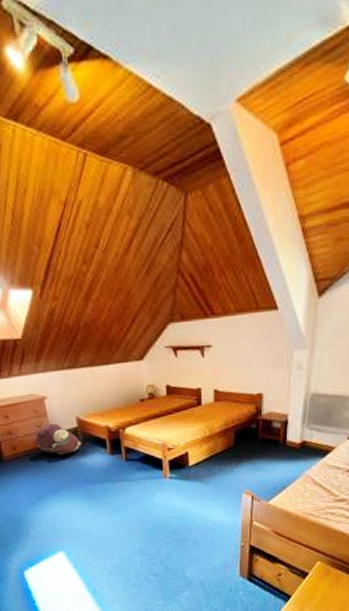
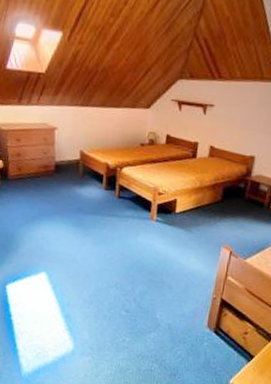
backpack: present [35,423,81,455] -> none [40,152,81,183]

